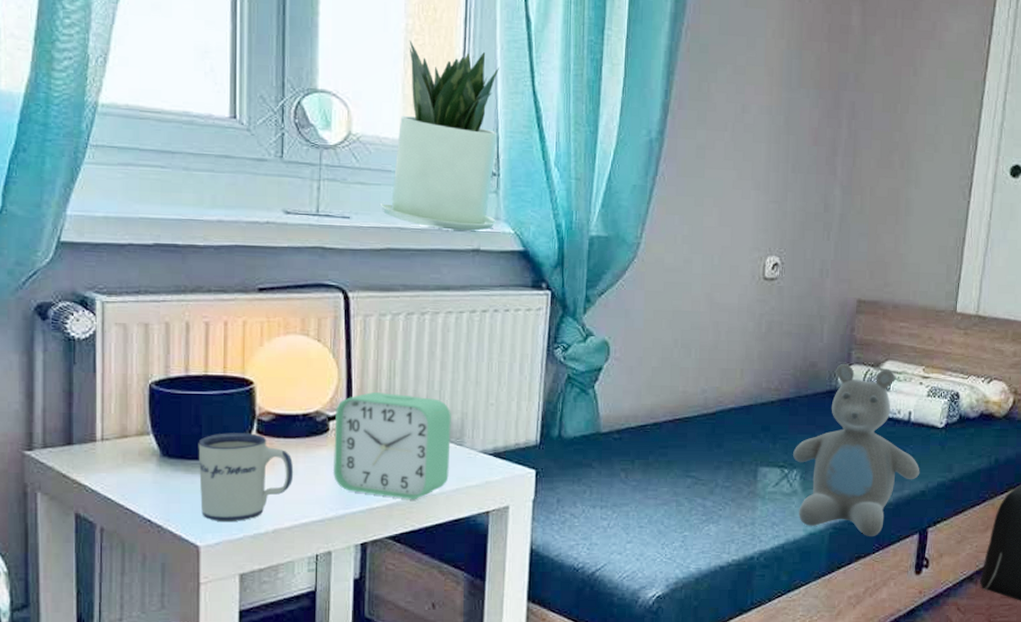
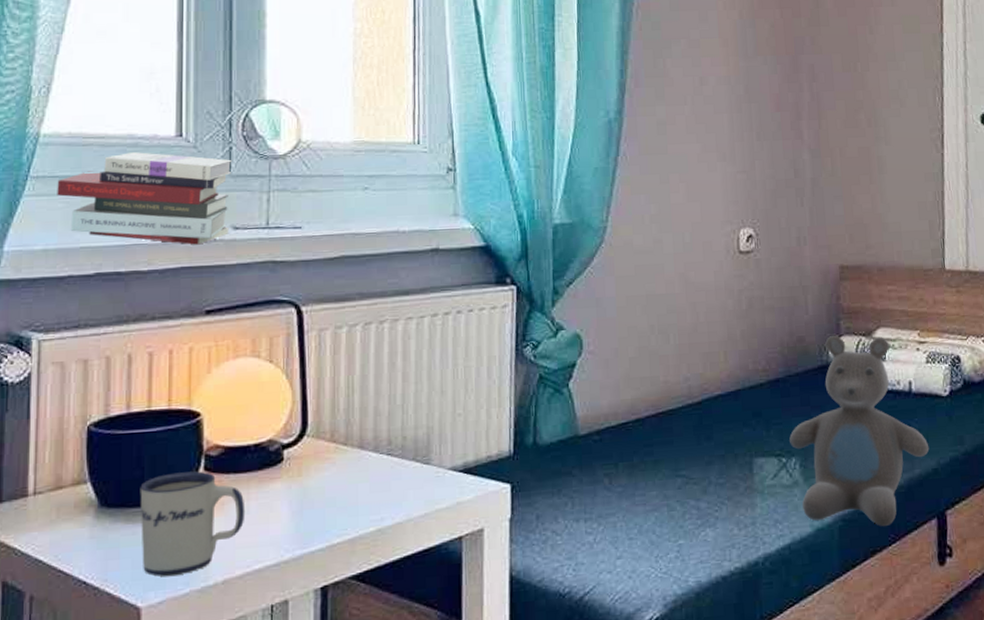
books: none [116,129,285,225] -> present [57,152,232,245]
alarm clock: present [332,392,451,499] -> none [288,412,417,531]
planter: present [379,40,500,231] -> none [332,43,456,231]

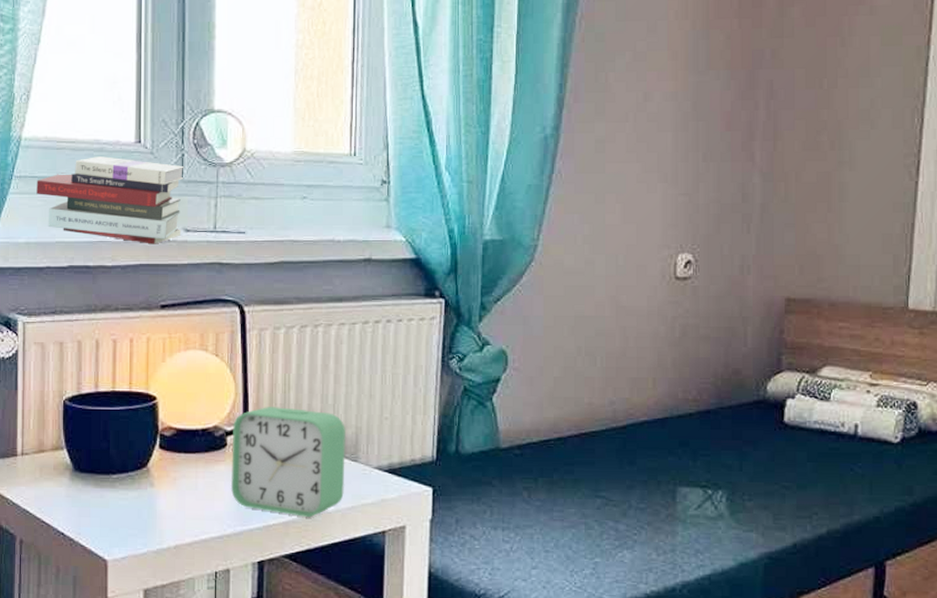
mug: present [140,471,245,576] -> none [106,448,194,536]
alarm clock: none [288,412,417,531] -> present [230,407,345,517]
stuffed animal: present [789,335,930,527] -> none [717,370,872,570]

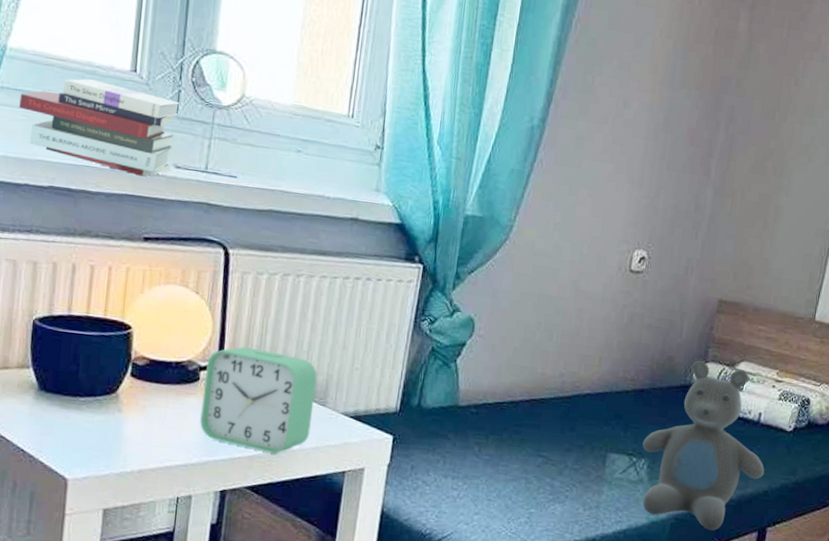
stuffed animal: none [717,370,872,570] -> present [642,360,765,531]

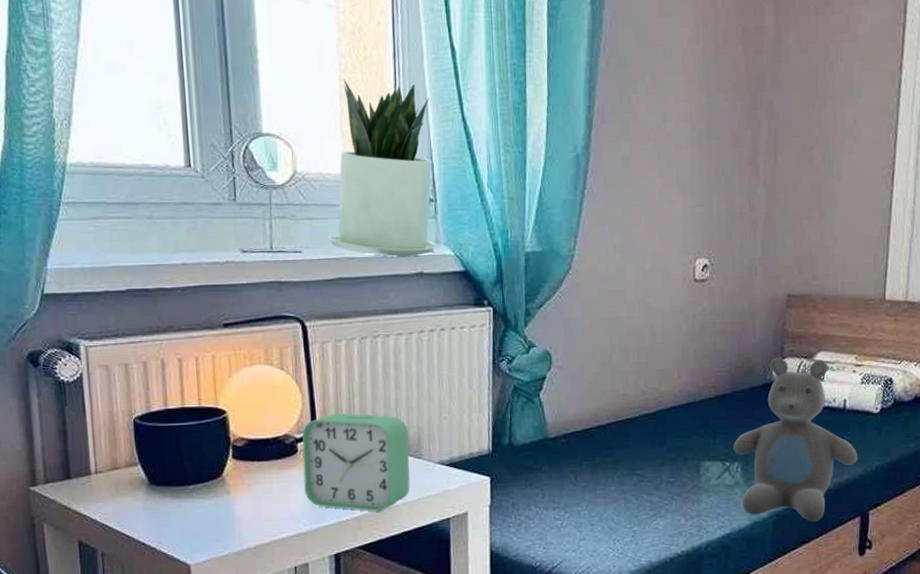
books: present [19,79,180,177] -> none [86,181,239,266]
planter: none [266,10,394,201] -> present [327,79,438,256]

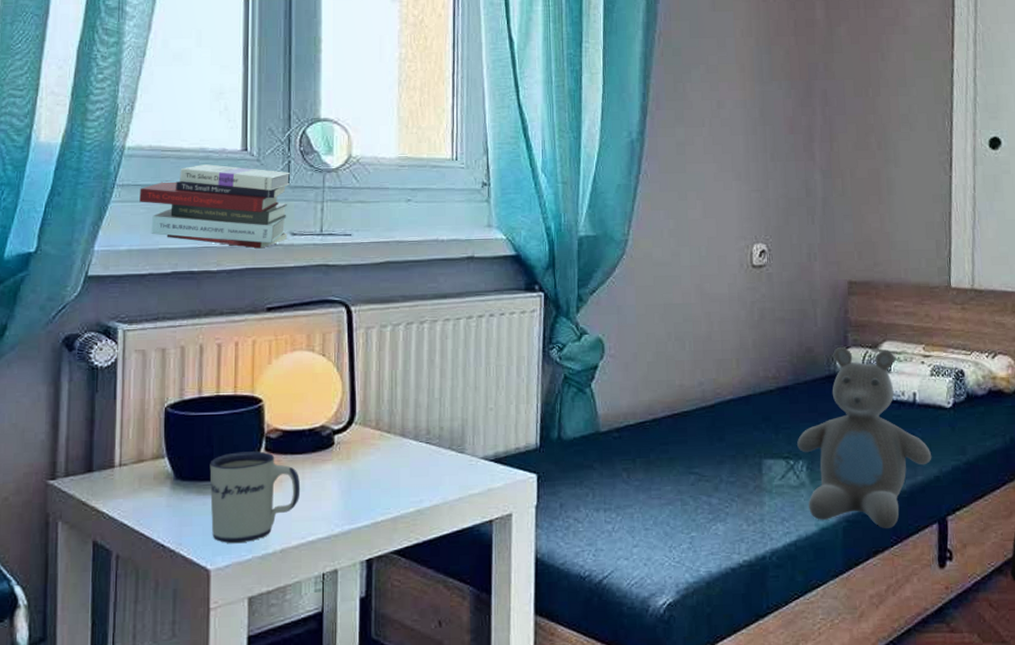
books: none [86,181,239,266] -> present [139,164,291,249]
mug: none [181,458,269,541] -> present [209,451,301,543]
alarm clock: present [302,413,410,511] -> none [338,403,452,511]
planter: present [327,79,438,256] -> none [379,67,490,240]

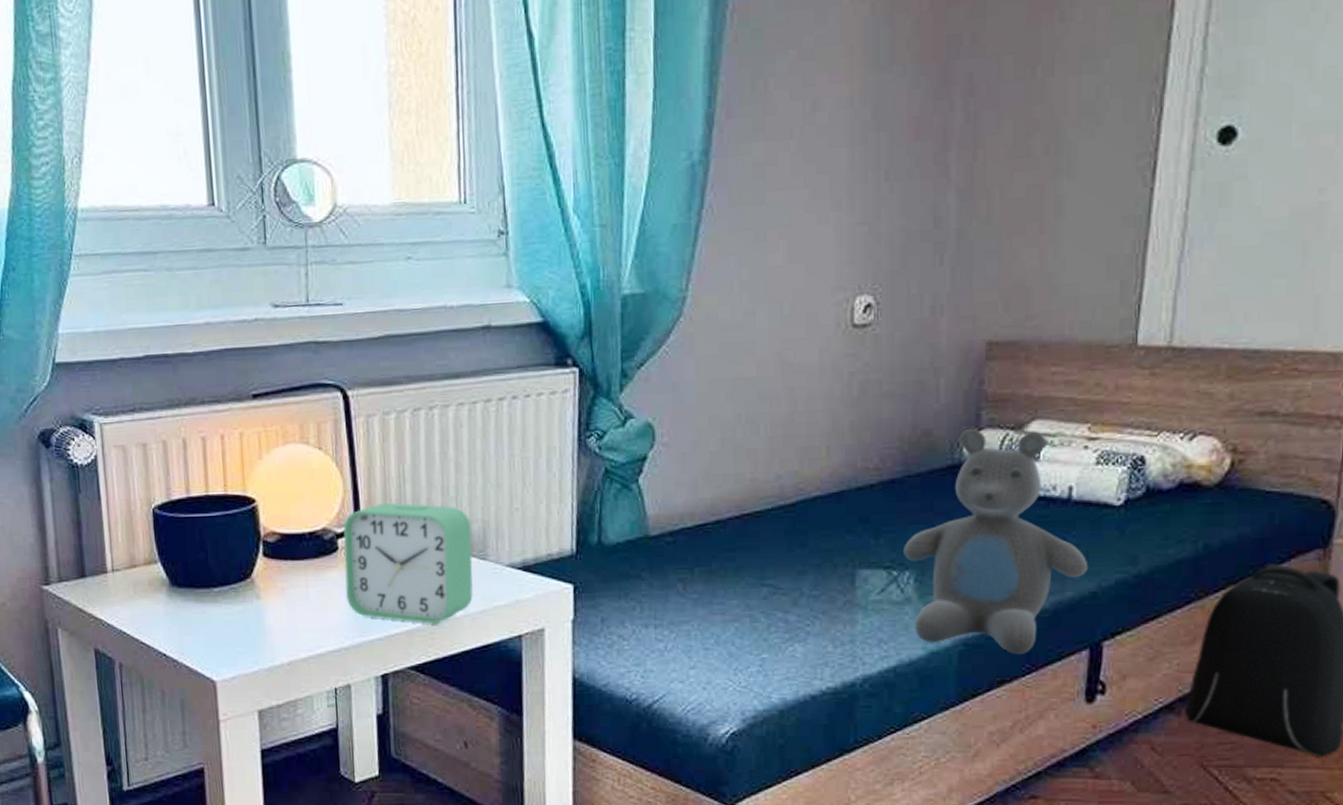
books: present [139,164,291,249] -> none [99,224,270,325]
mug: present [209,451,301,543] -> none [205,556,305,654]
alarm clock: none [338,403,452,511] -> present [343,503,473,624]

